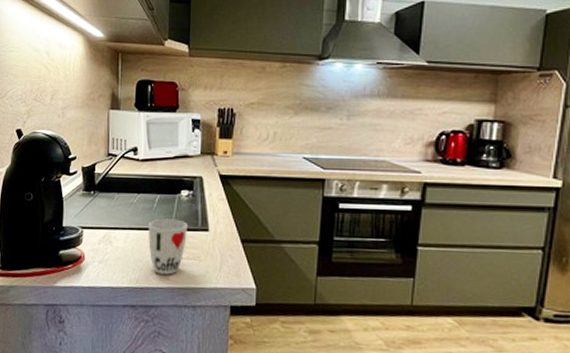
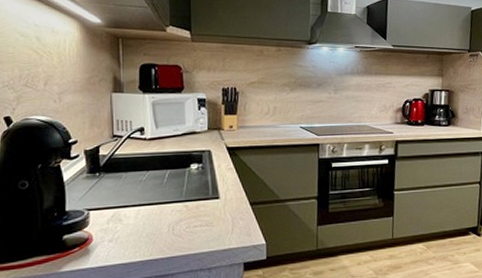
cup: present [148,218,187,275] -> none [160,191,199,244]

